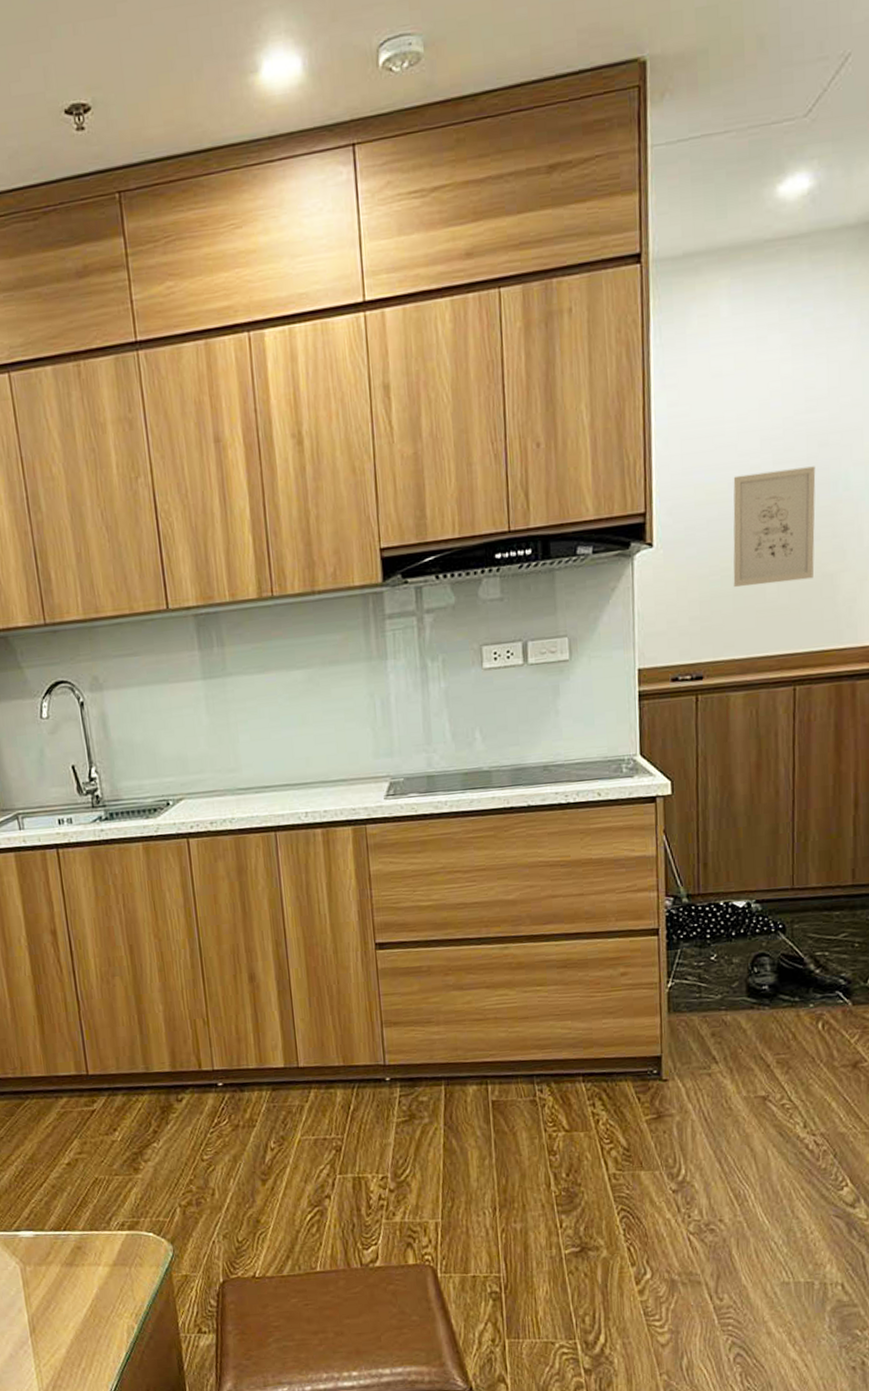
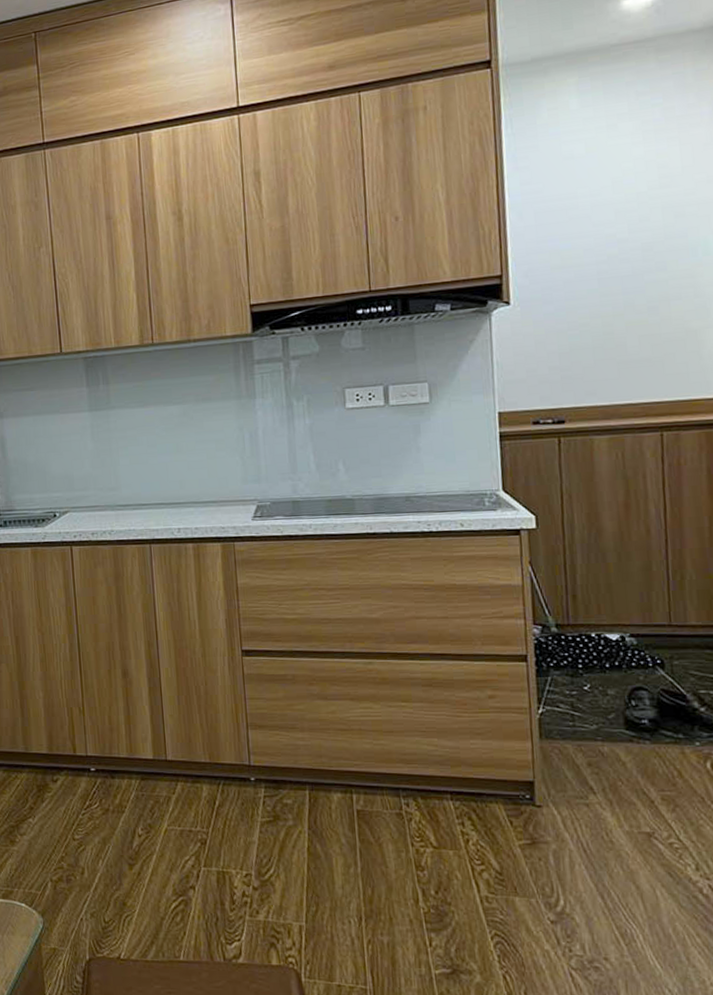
wall art: present [733,466,816,587] -> none [588,234,677,341]

